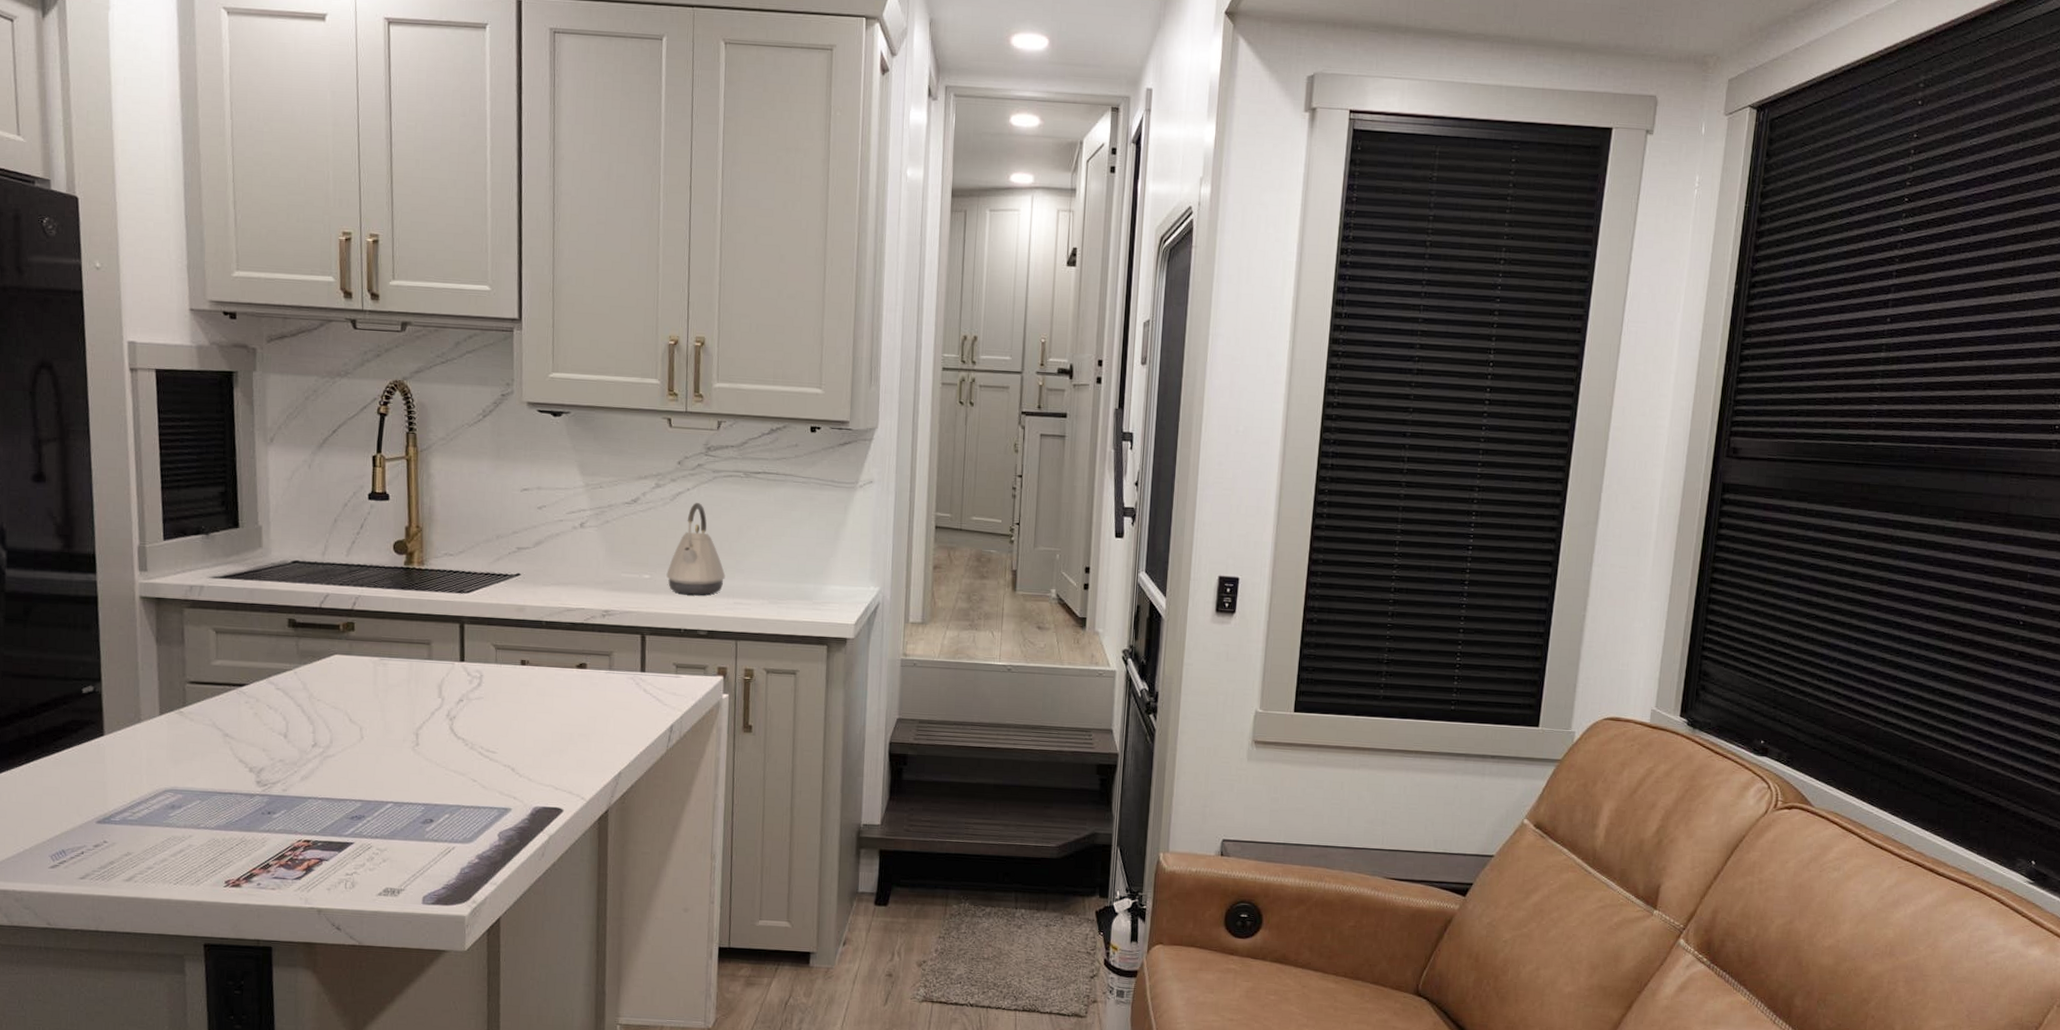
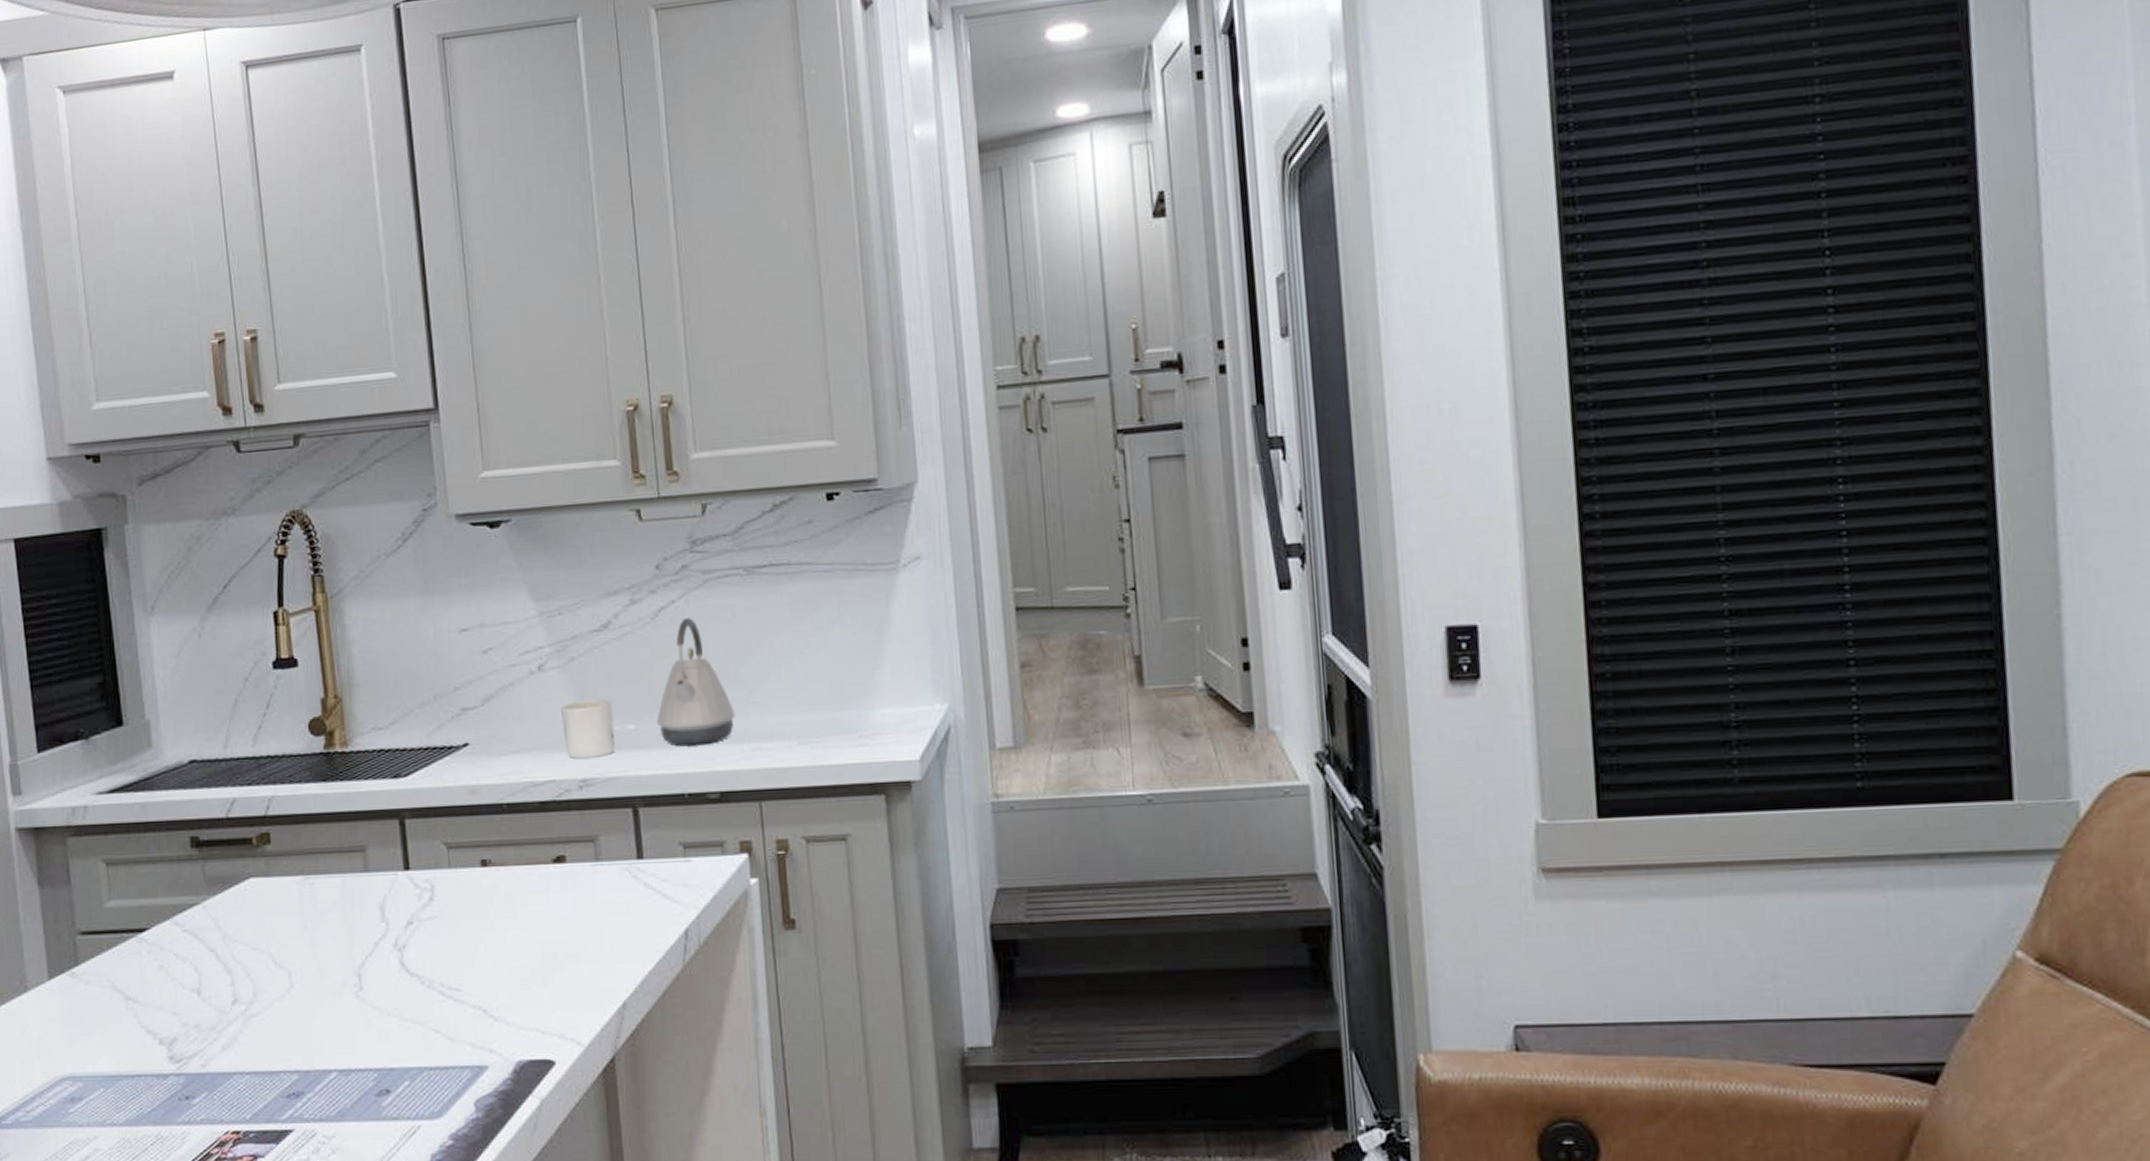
mug: none [594,552,634,596] -> present [561,698,615,760]

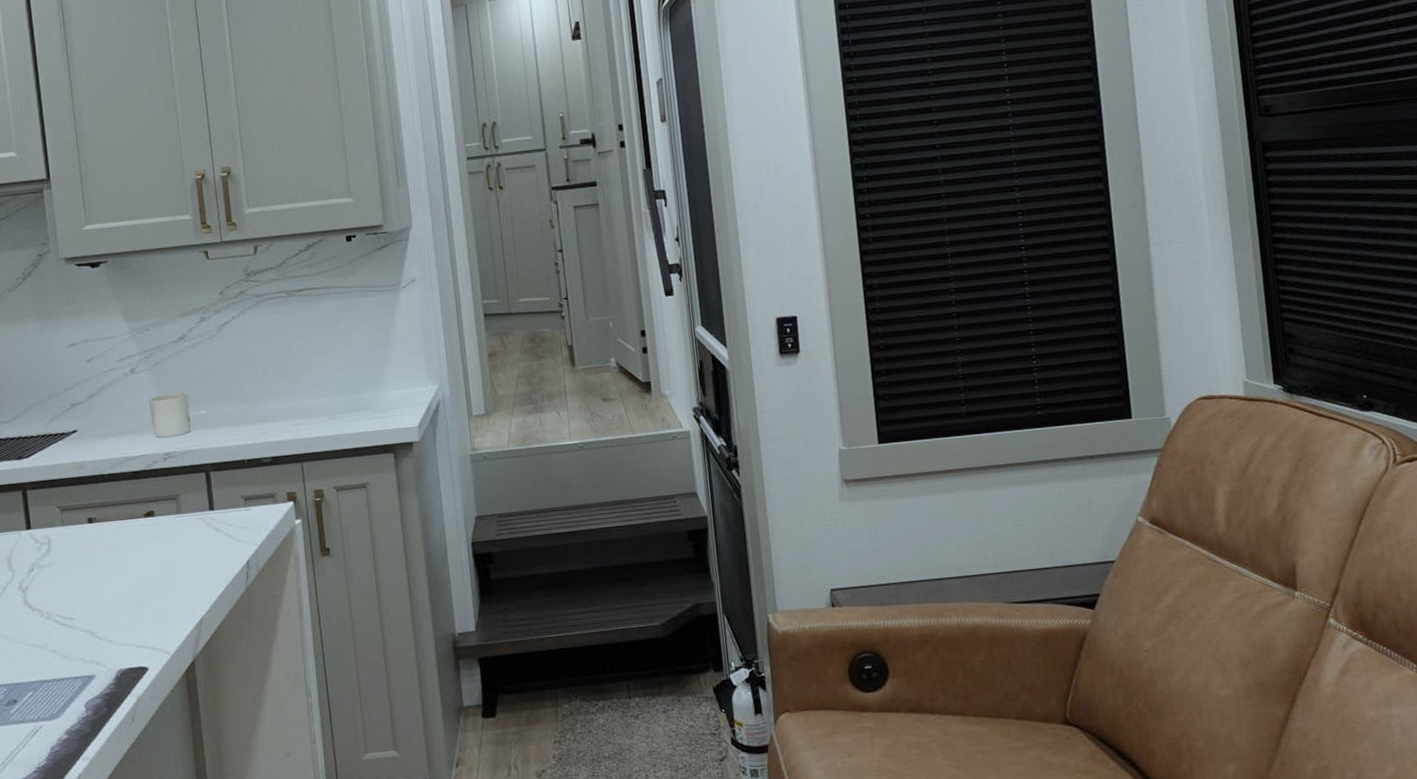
kettle: present [657,618,736,745] -> none [223,330,282,424]

